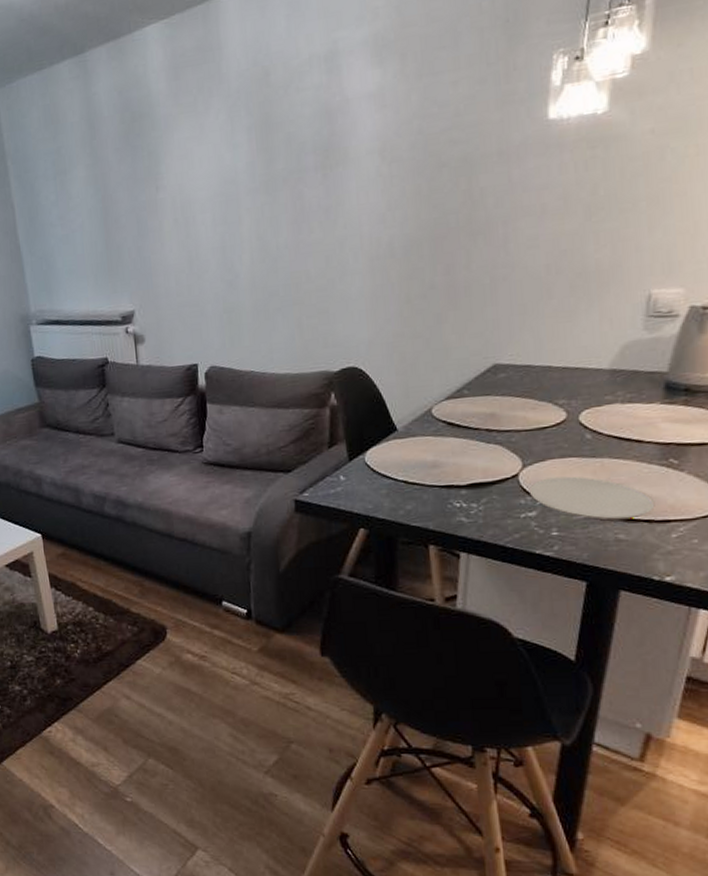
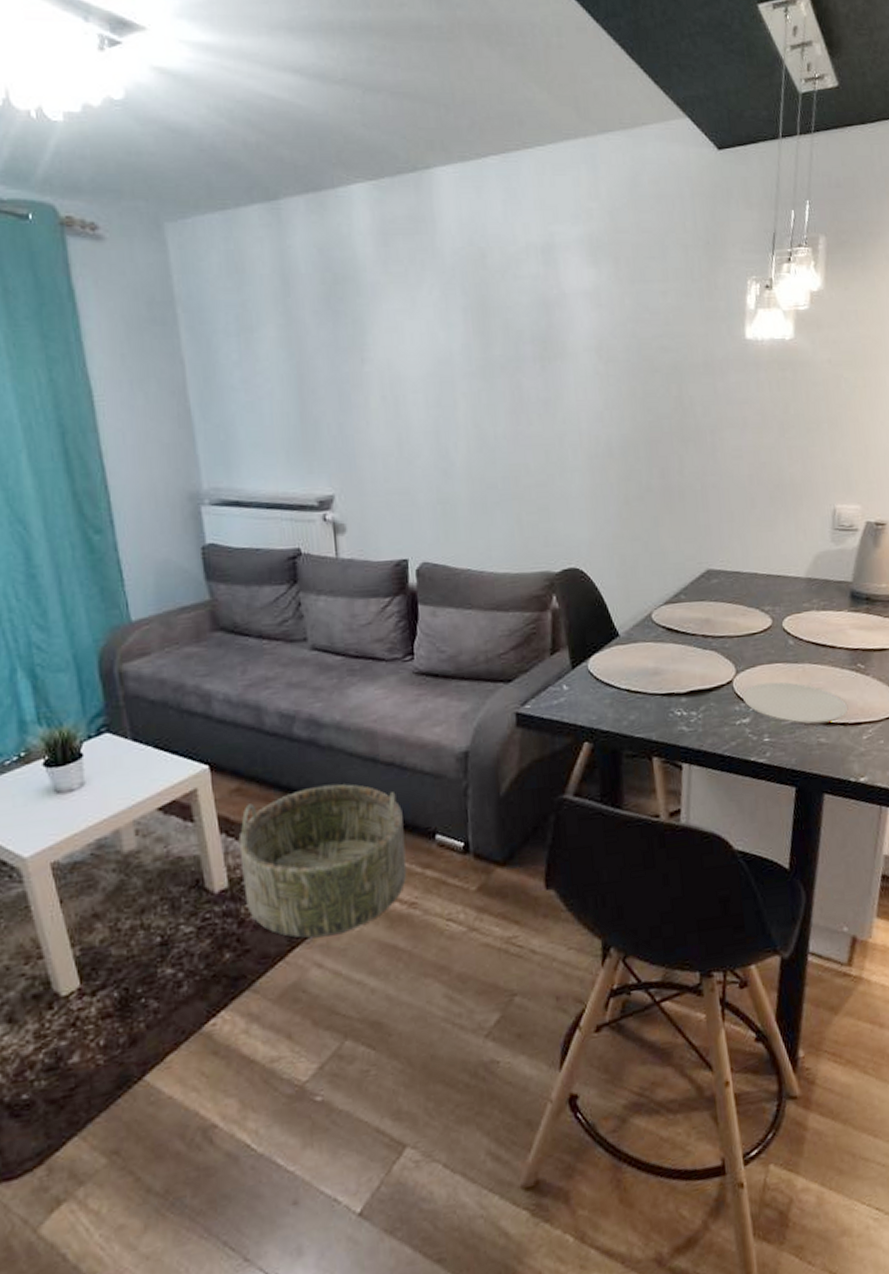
basket: none [64,554,198,676] -> present [238,784,407,938]

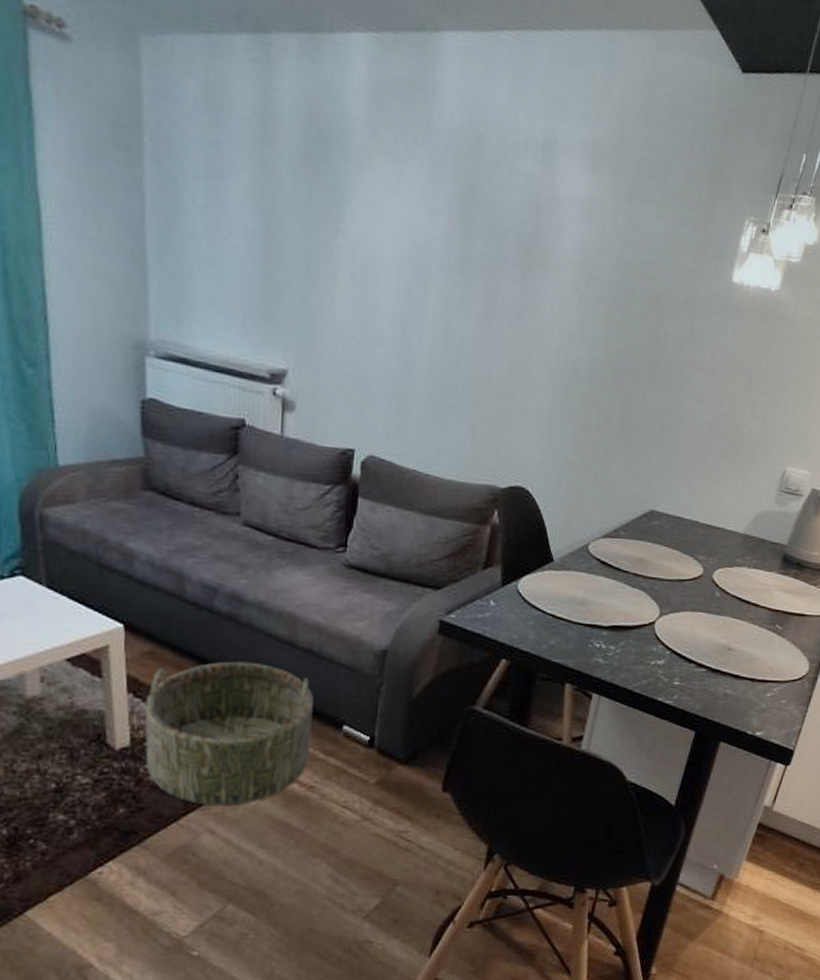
plate: present [743,682,848,725] -> none [662,629,759,676]

